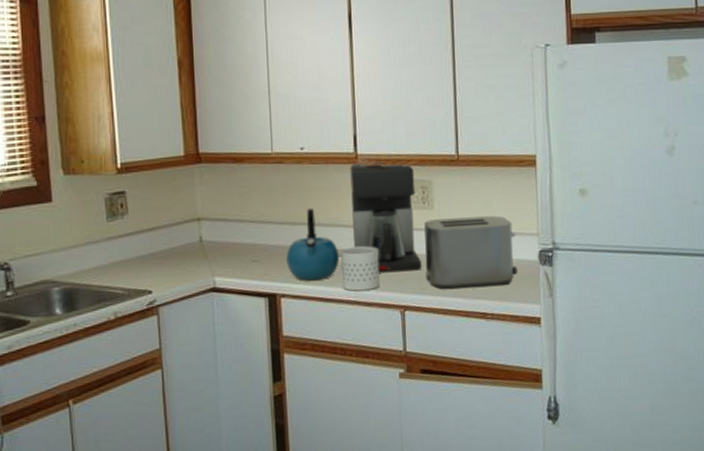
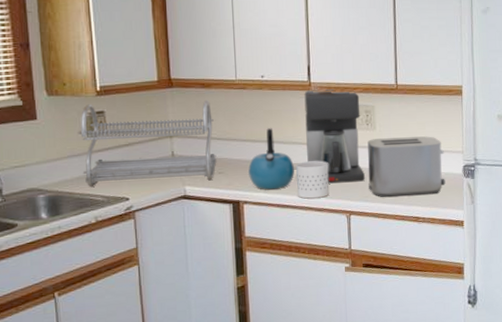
dish rack: none [96,176,251,279] -> present [78,100,217,188]

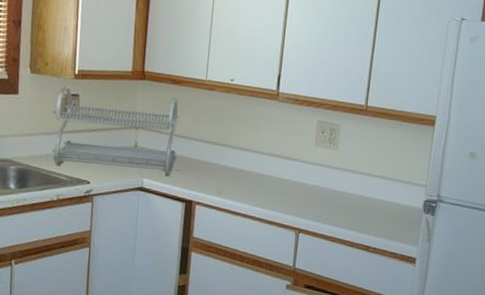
kettle: present [247,128,294,190] -> none [204,133,250,195]
mug: present [295,161,330,199] -> none [250,171,285,211]
coffee maker: present [304,89,365,184] -> none [264,100,326,201]
toaster: present [367,136,446,197] -> none [322,158,406,225]

